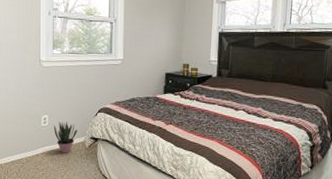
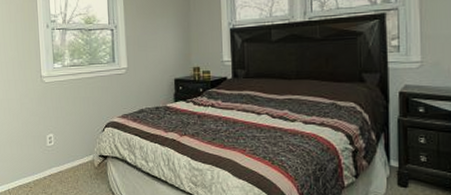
potted plant: present [53,121,78,154] -> none [59,140,86,175]

